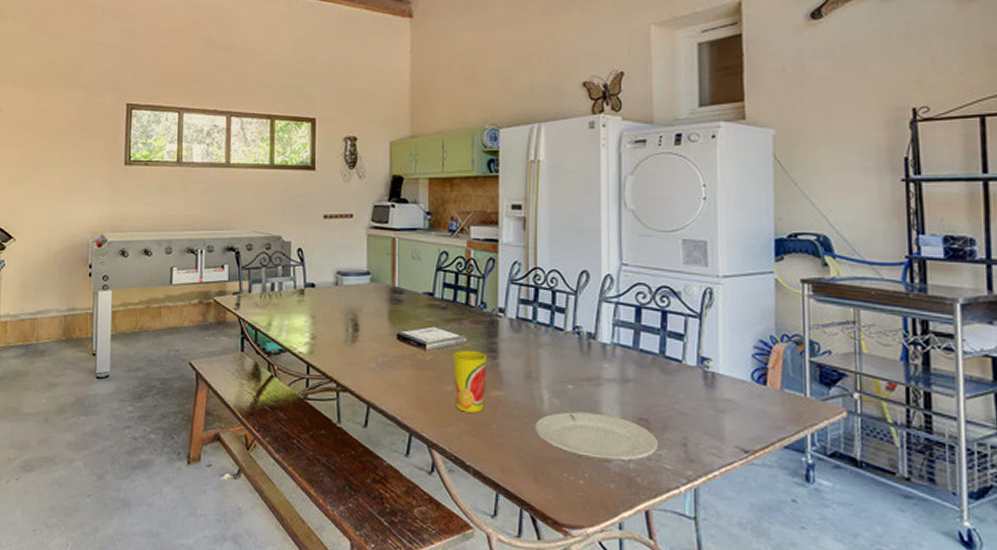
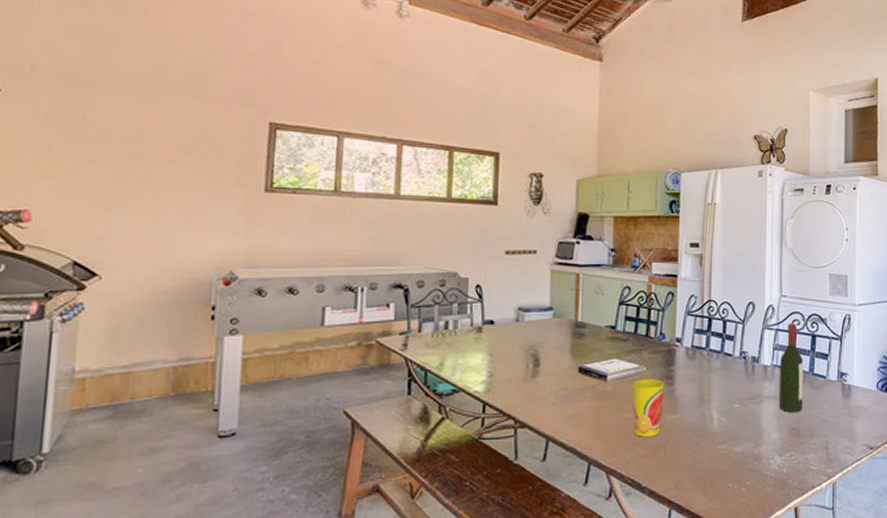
plate: present [534,411,659,462] -> none [705,427,807,469]
wine bottle: none [622,295,653,401] -> present [779,323,804,413]

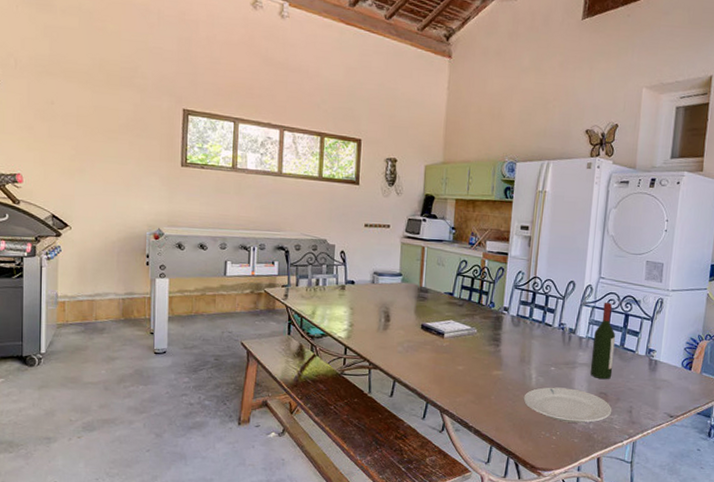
cup: present [632,379,664,437] -> none [464,339,491,387]
plate: none [705,427,807,469] -> present [523,387,612,423]

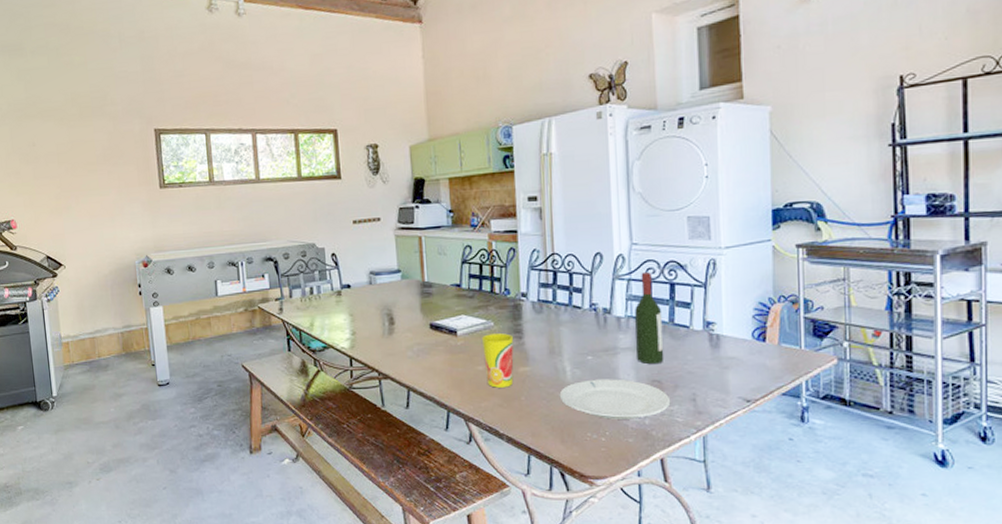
cup: none [464,339,491,387] -> present [481,333,514,388]

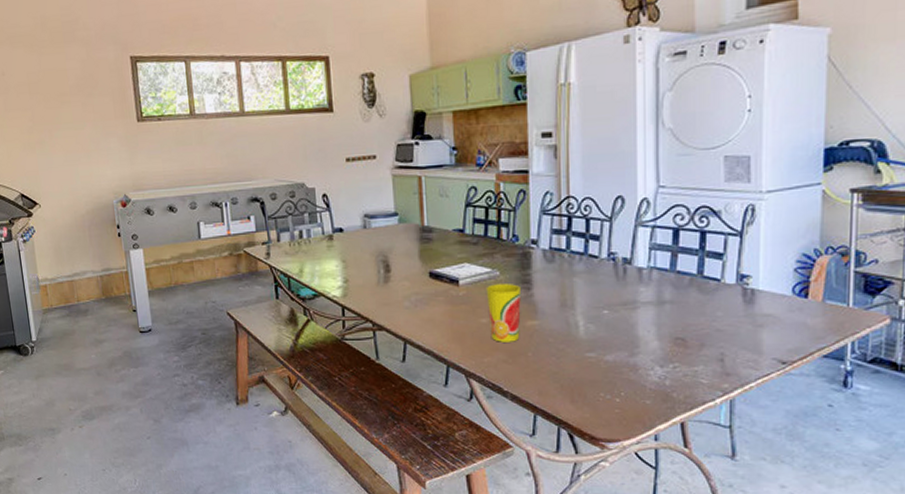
plate: present [559,379,671,420] -> none [570,335,695,379]
wine bottle: present [635,271,664,365] -> none [659,217,690,321]

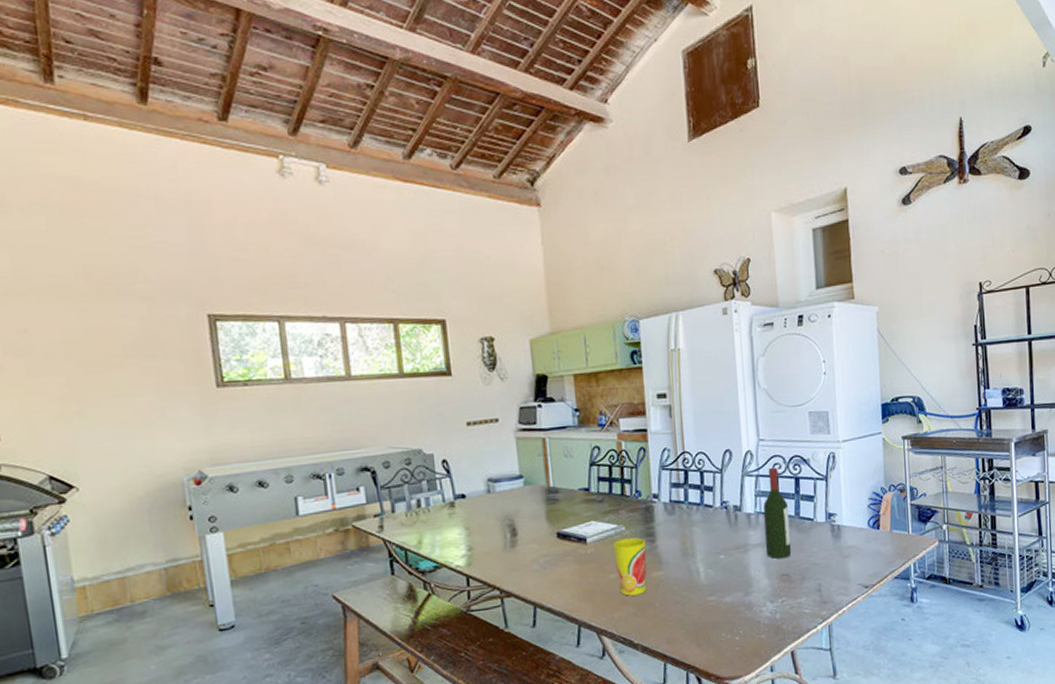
wine bottle: none [659,217,690,321] -> present [763,467,792,559]

